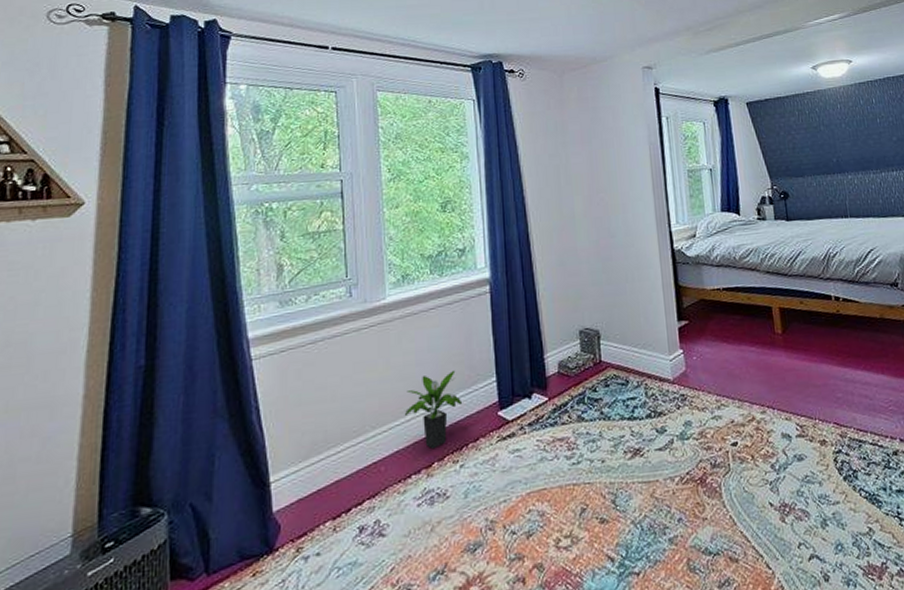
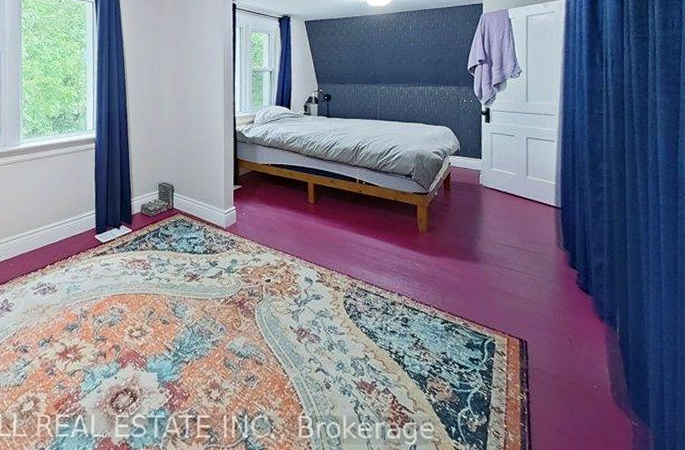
potted plant: present [404,370,463,450] -> none [28,202,70,256]

